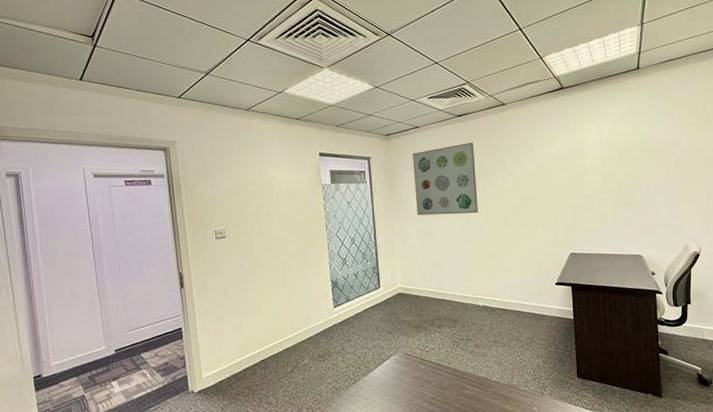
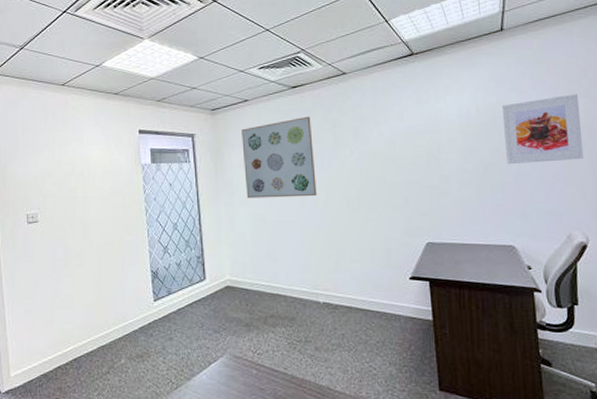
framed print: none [635,126,700,186] -> present [501,94,584,165]

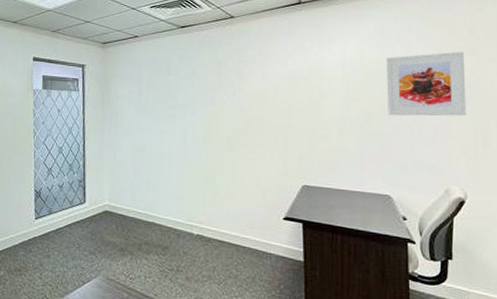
wall art: present [241,116,317,199] -> none [129,55,198,132]

